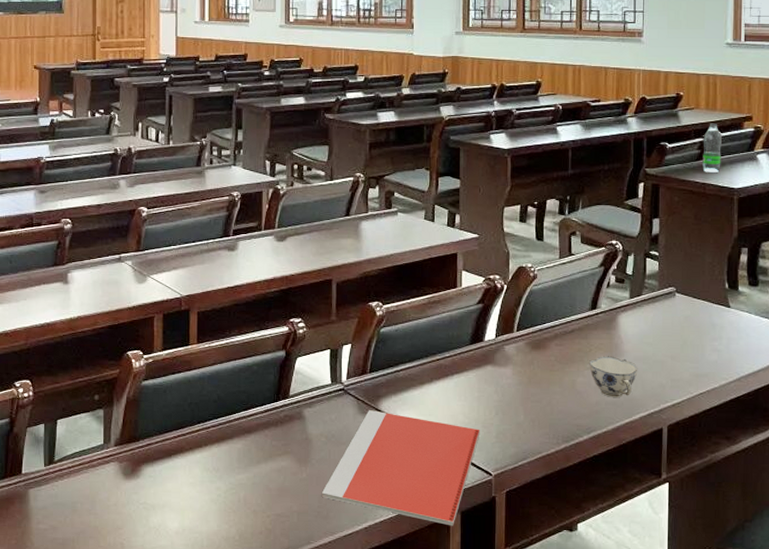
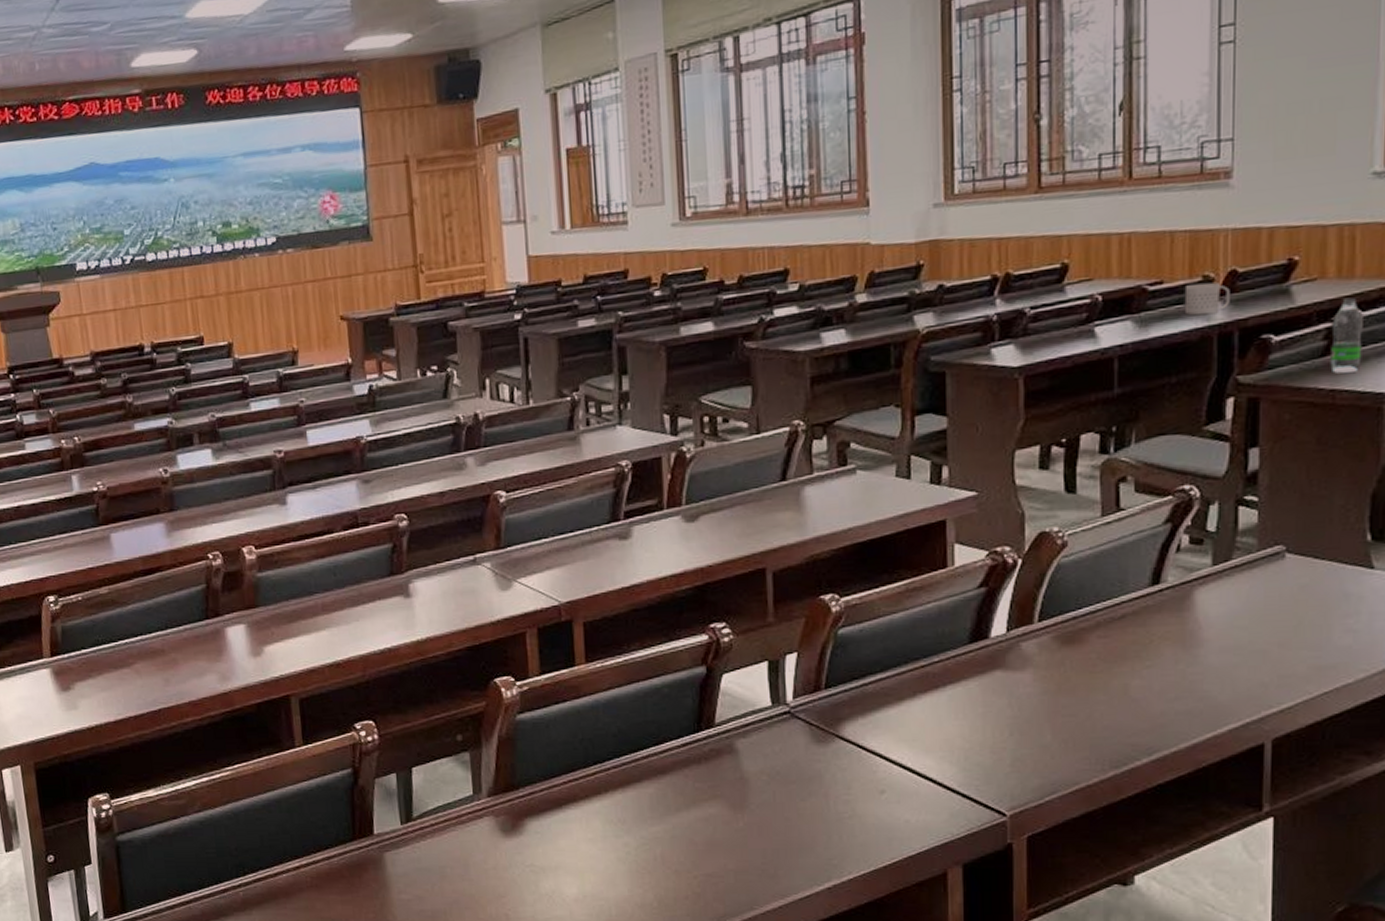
notebook: present [321,410,481,526] -> none [765,737,988,883]
teacup: present [589,356,638,397] -> none [1150,648,1226,705]
mug: none [613,104,641,126] -> present [1184,282,1230,317]

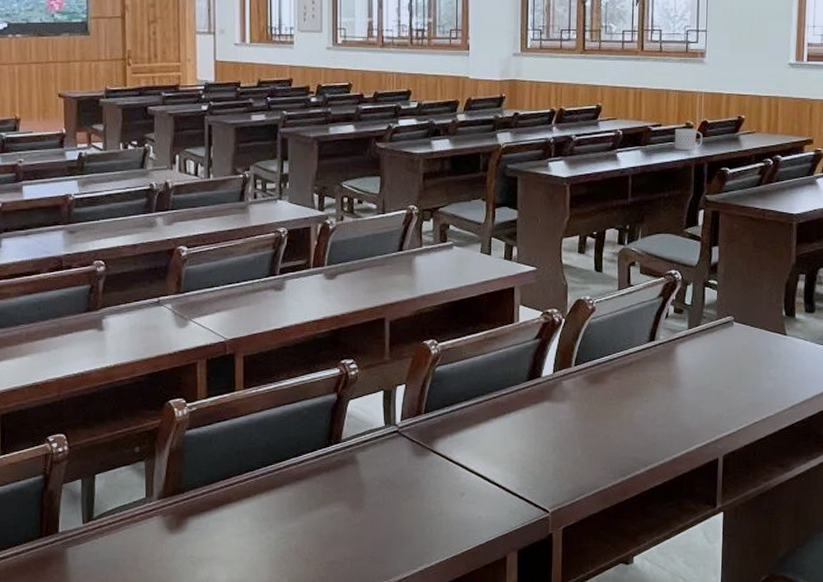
bottle: present [1330,297,1363,373] -> none [762,146,782,198]

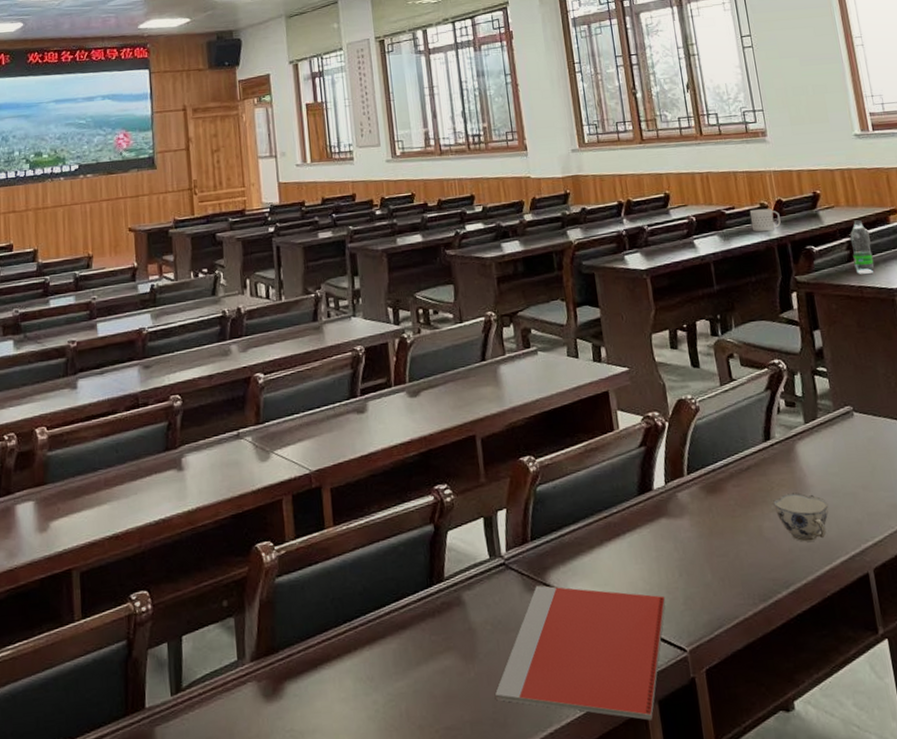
notebook: none [375,452,538,565] -> present [494,585,666,721]
teacup: none [647,388,695,429] -> present [773,492,829,542]
bottle: none [762,146,782,198] -> present [850,219,875,274]

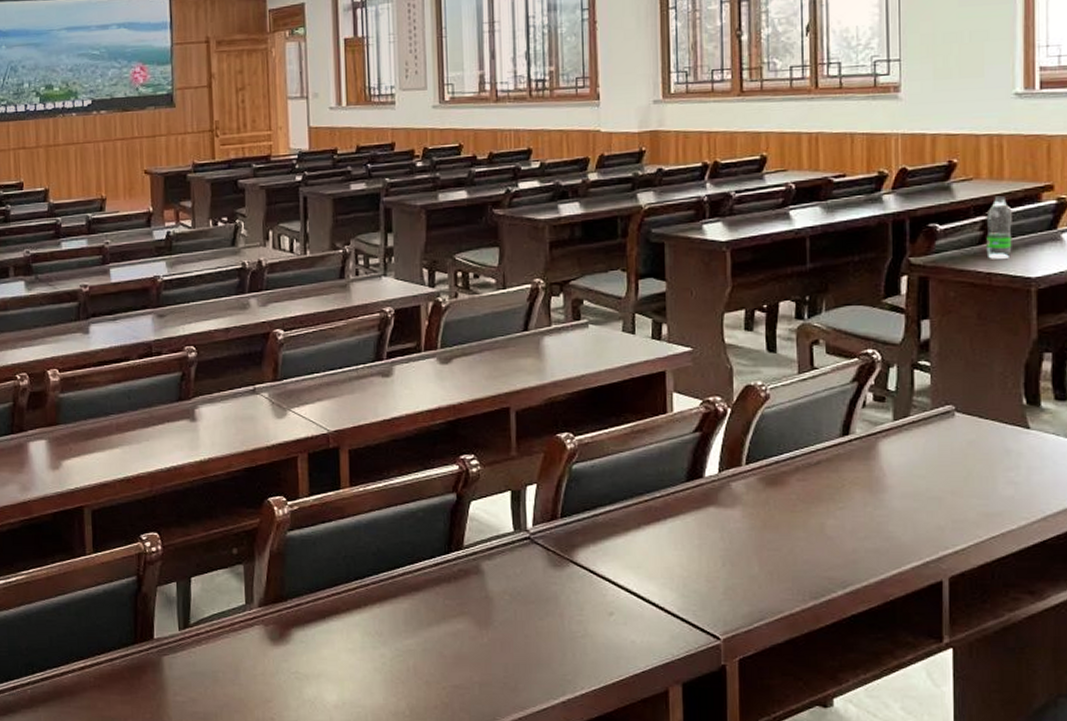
notebook: present [494,585,666,721] -> none [507,562,704,701]
mug: present [749,208,781,233] -> none [863,178,901,205]
teacup: present [773,492,829,542] -> none [842,492,907,543]

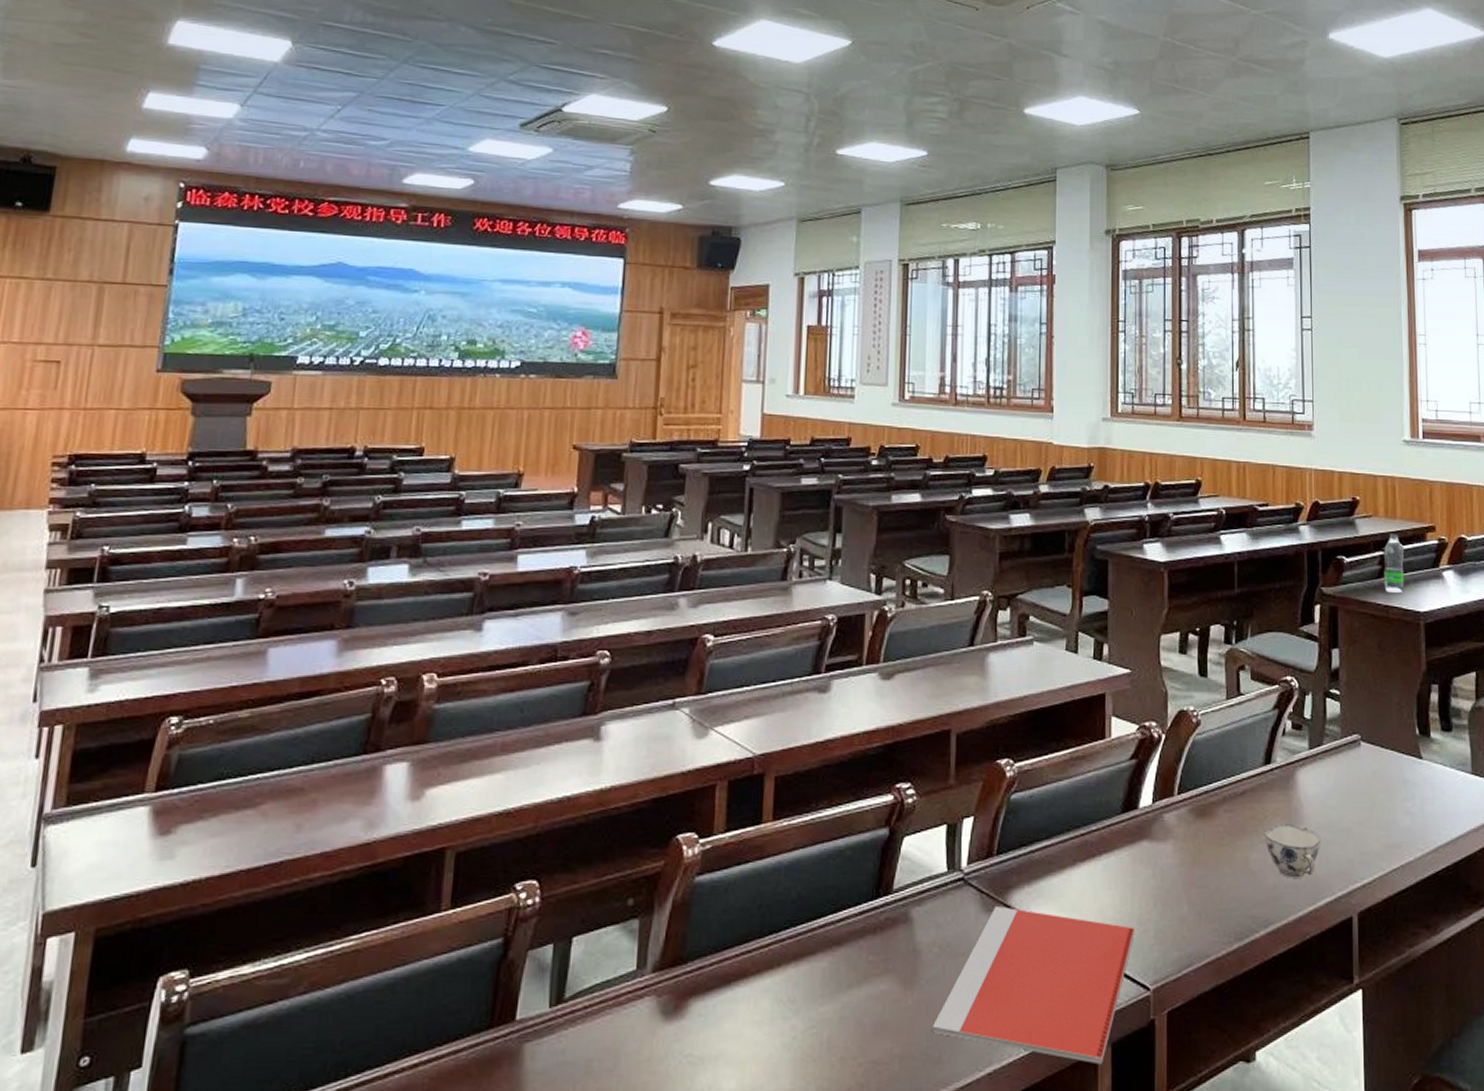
notebook: none [507,562,704,701] -> present [931,906,1135,1065]
teacup: none [842,492,907,543] -> present [1264,824,1321,878]

